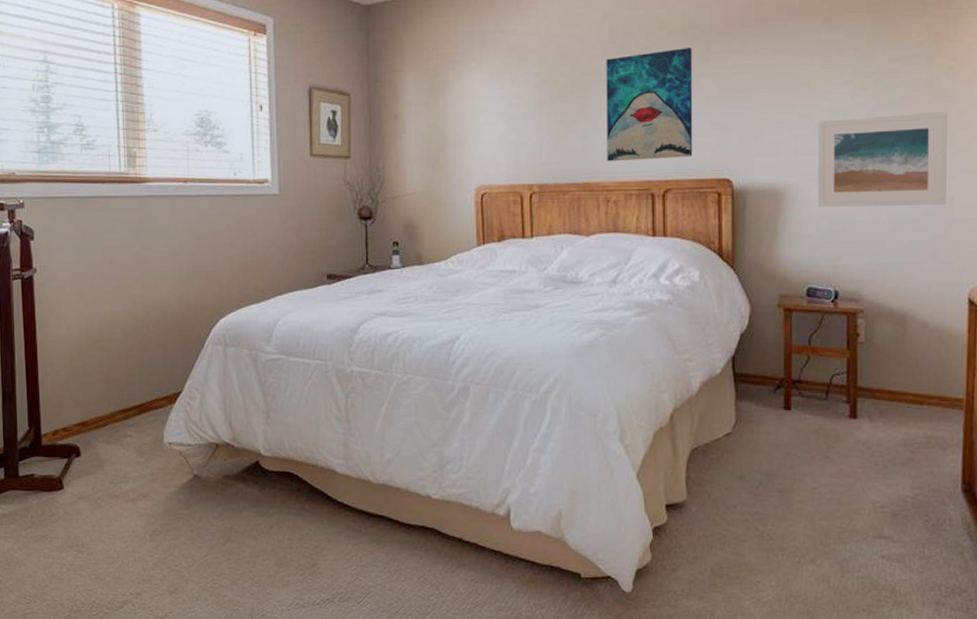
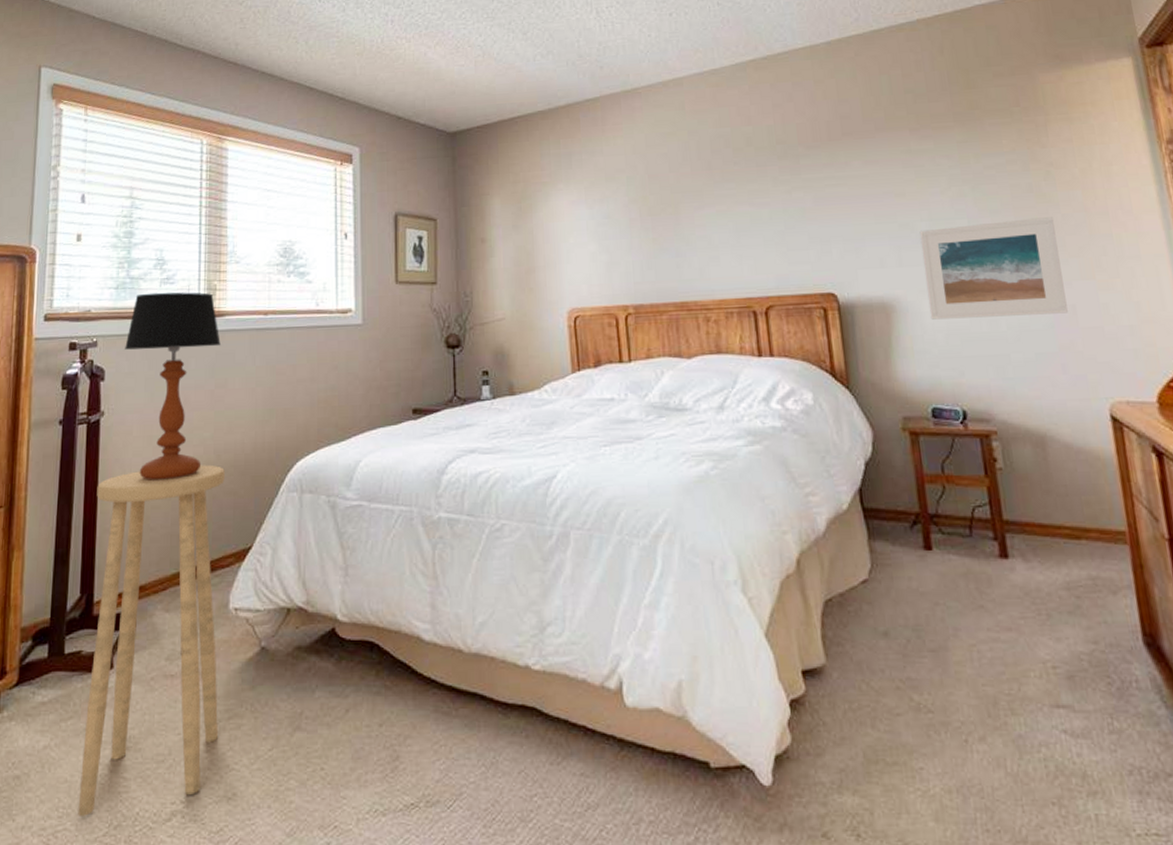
stool: none [36,319,159,603] -> present [78,464,225,816]
table lamp: none [51,157,143,332] -> present [125,292,221,481]
wall art: present [606,48,693,162] -> none [695,162,793,279]

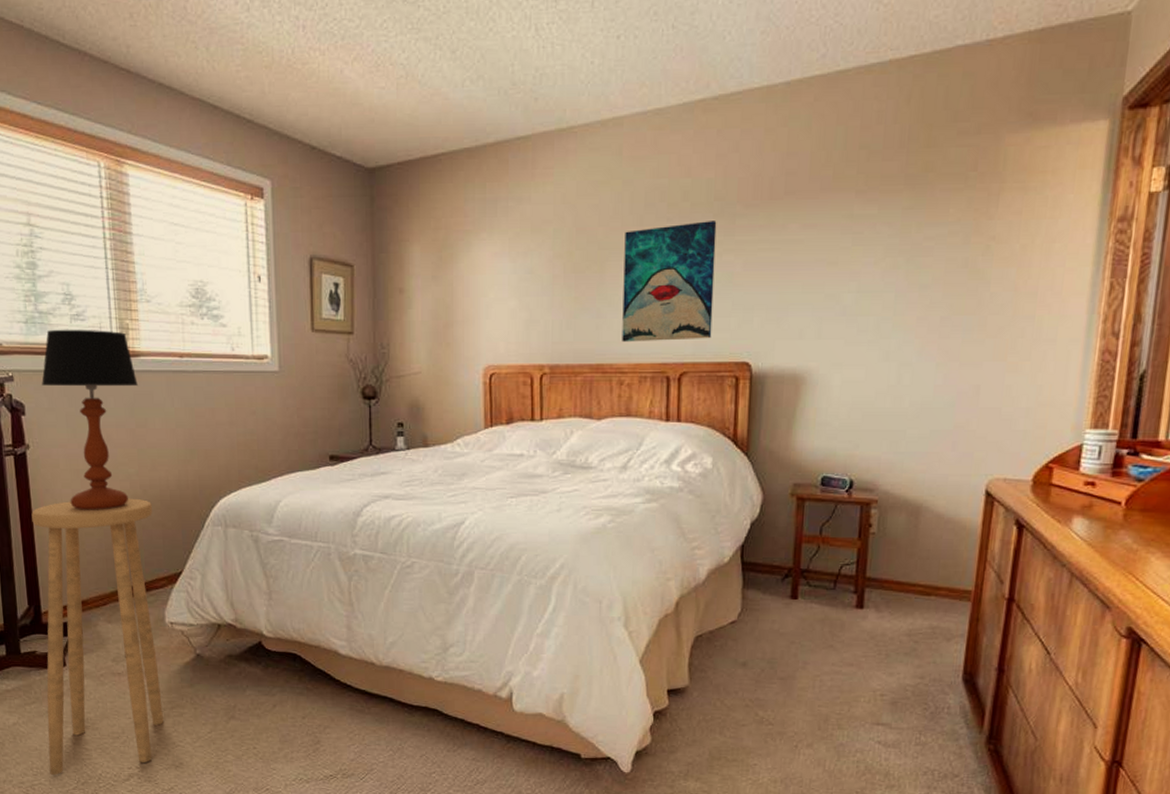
wall art: none [695,162,793,279] -> present [622,221,717,342]
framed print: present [919,217,1068,320] -> none [838,295,981,393]

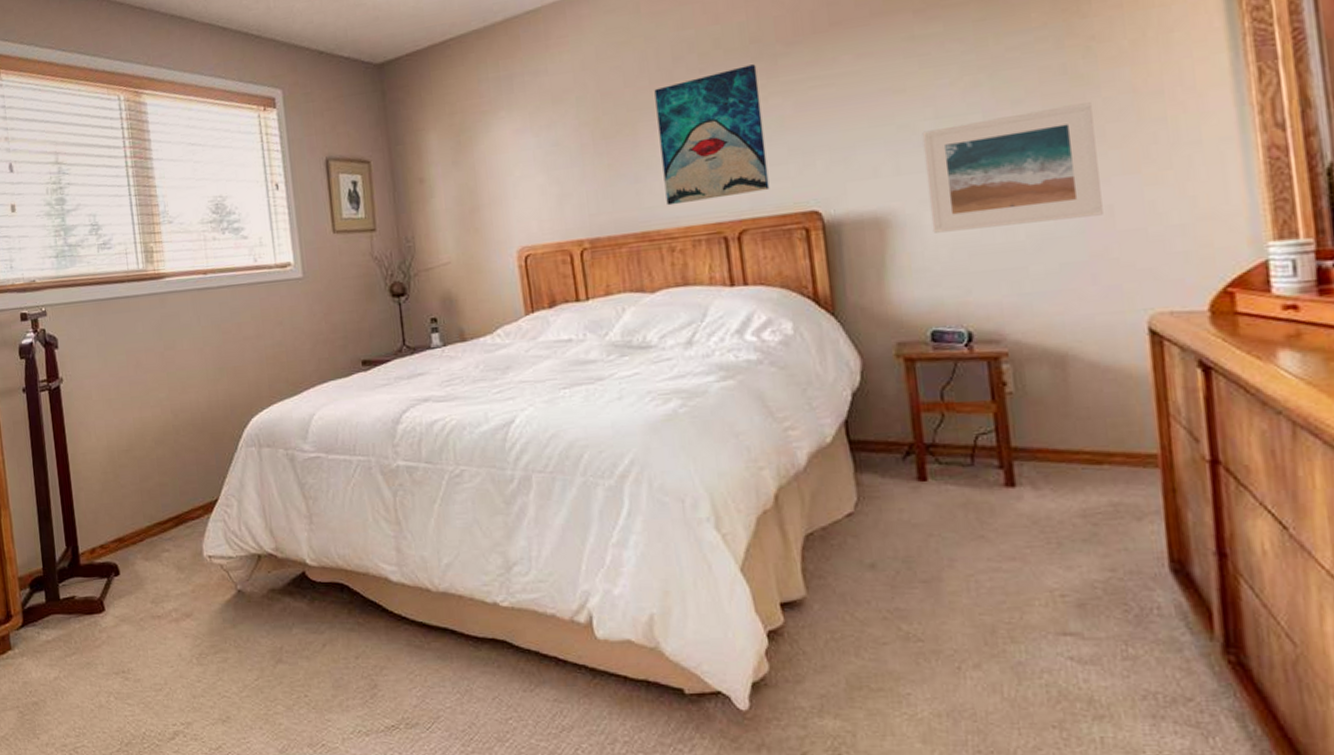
stool: present [31,498,163,775] -> none [66,424,207,735]
table lamp: present [41,329,138,510] -> none [72,255,164,441]
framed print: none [838,295,981,393] -> present [922,102,1103,233]

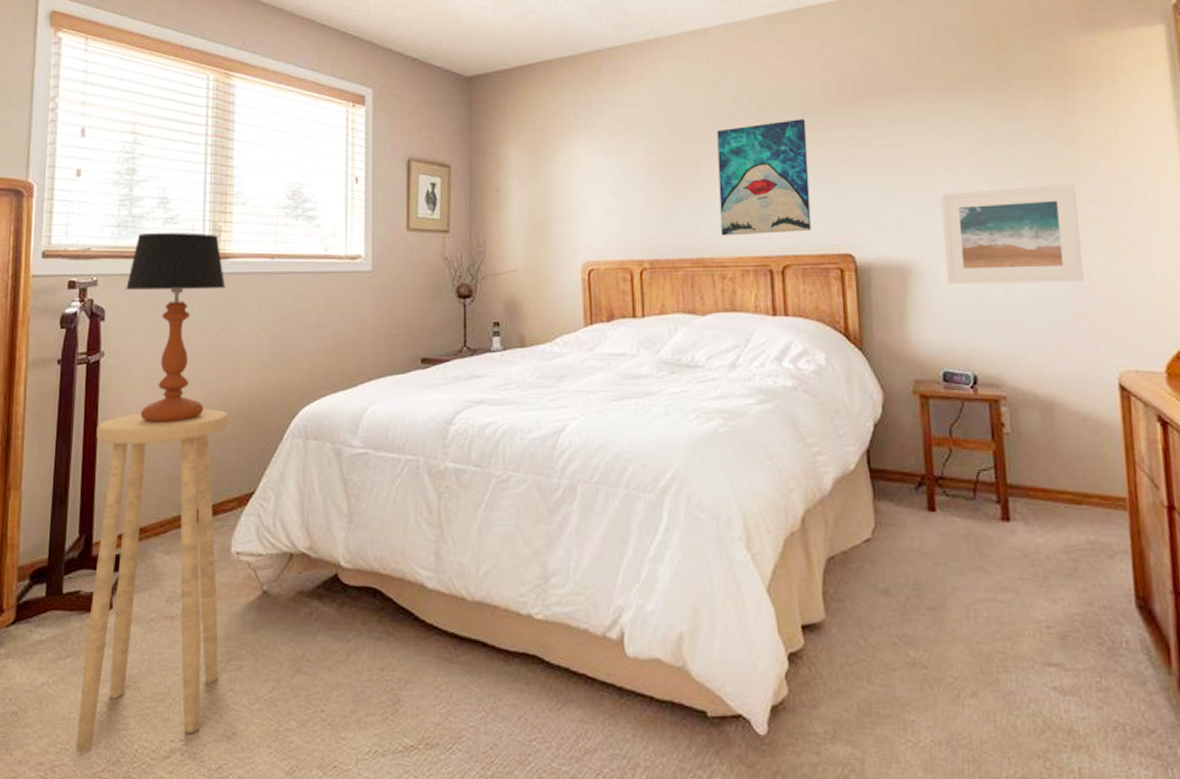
stool: none [66,424,207,735] -> present [76,408,228,752]
table lamp: none [72,255,164,441] -> present [126,232,225,423]

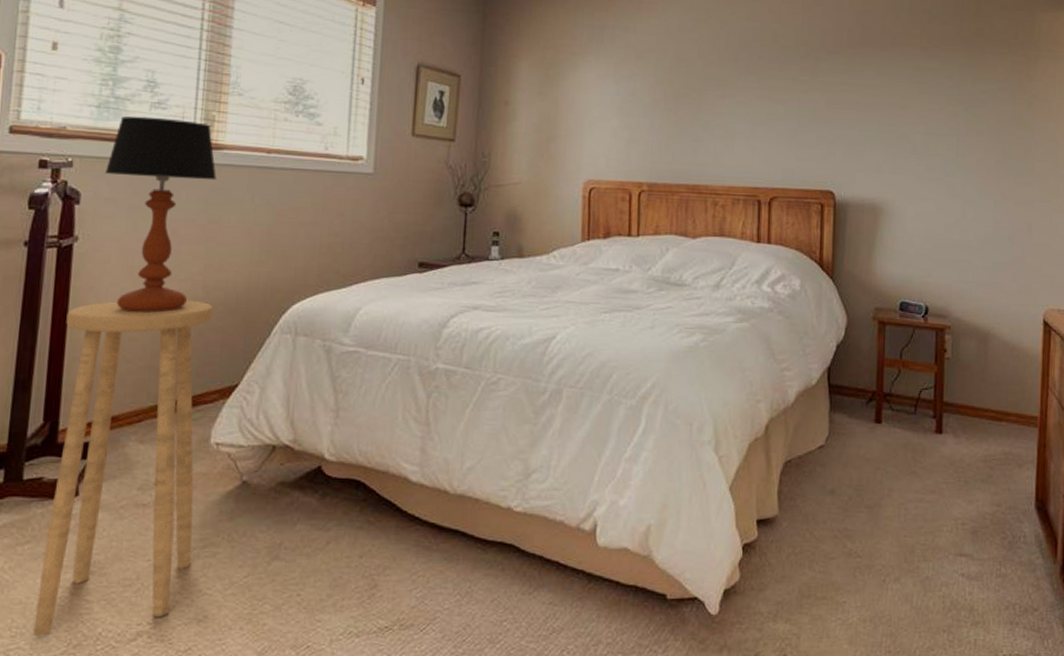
wall art: present [717,119,812,236] -> none [717,62,803,168]
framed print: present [941,184,1084,284] -> none [912,142,1028,230]

